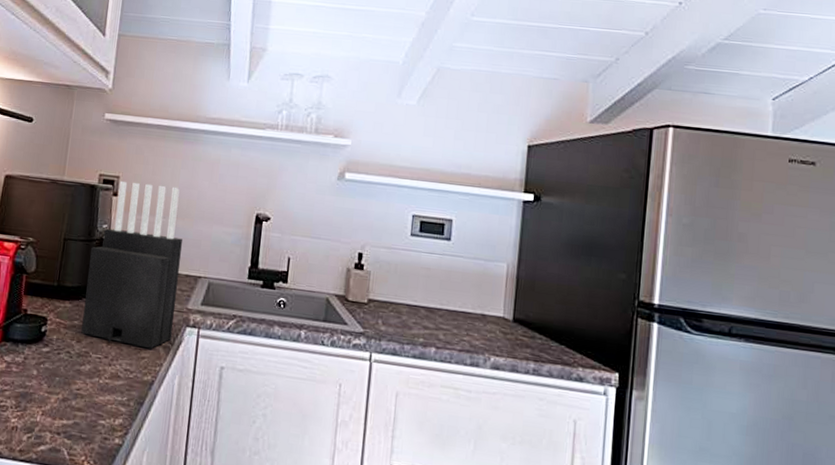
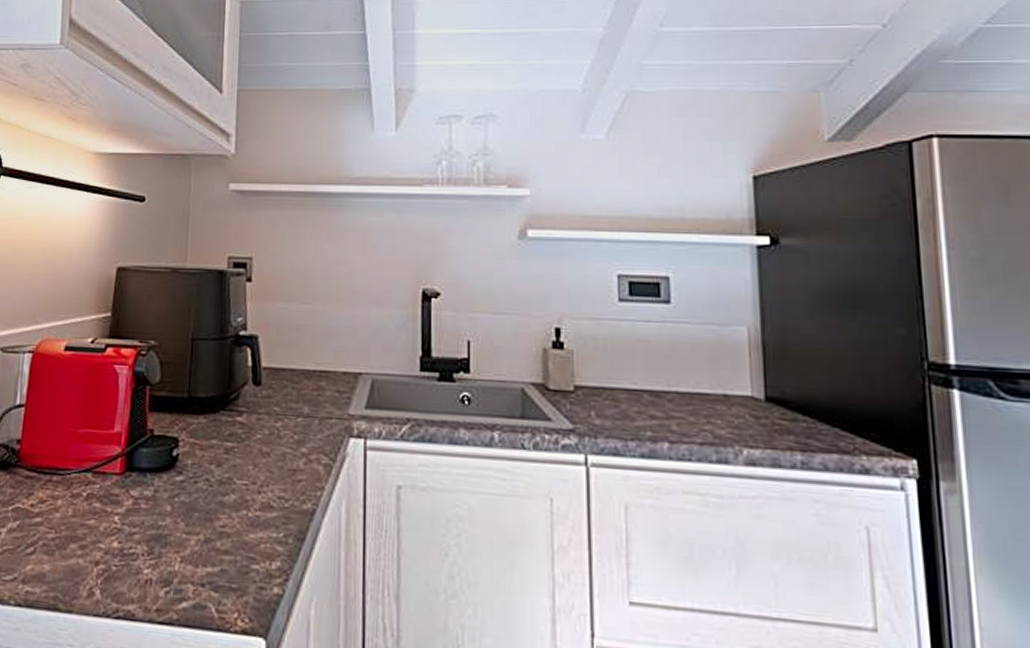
knife block: present [81,180,182,349] -> none [221,262,335,469]

